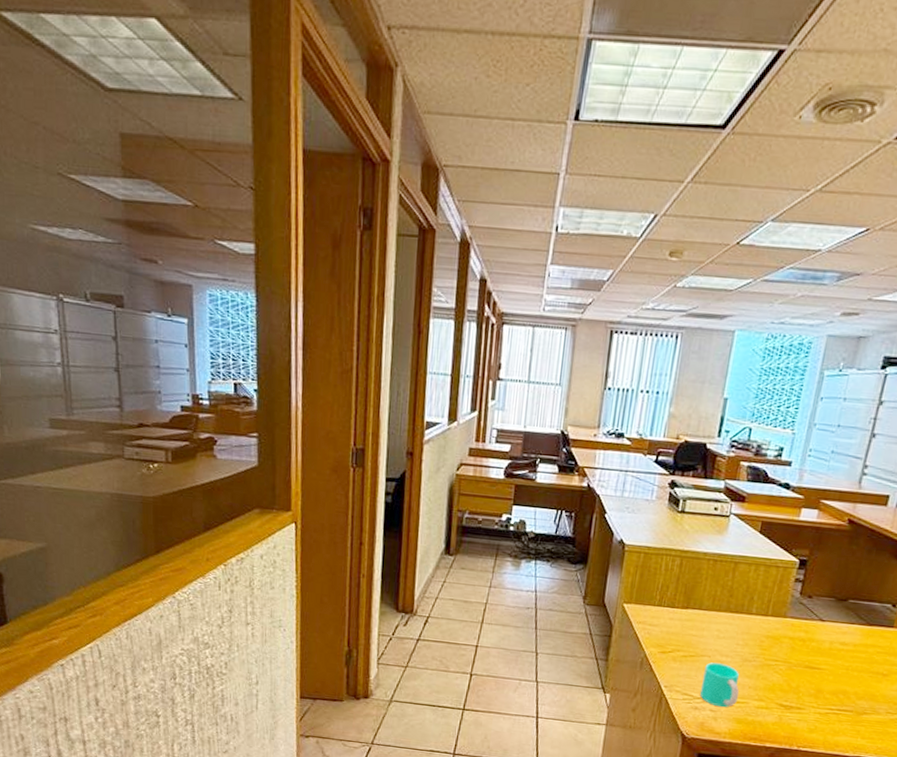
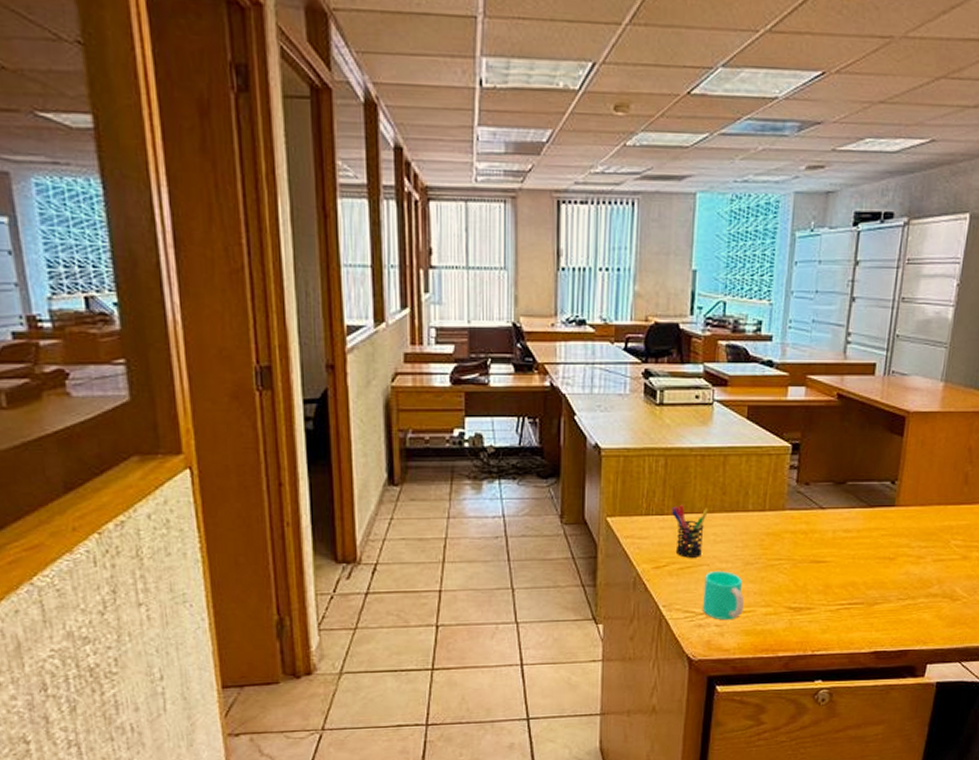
pen holder: none [681,601,715,649] -> present [671,505,708,558]

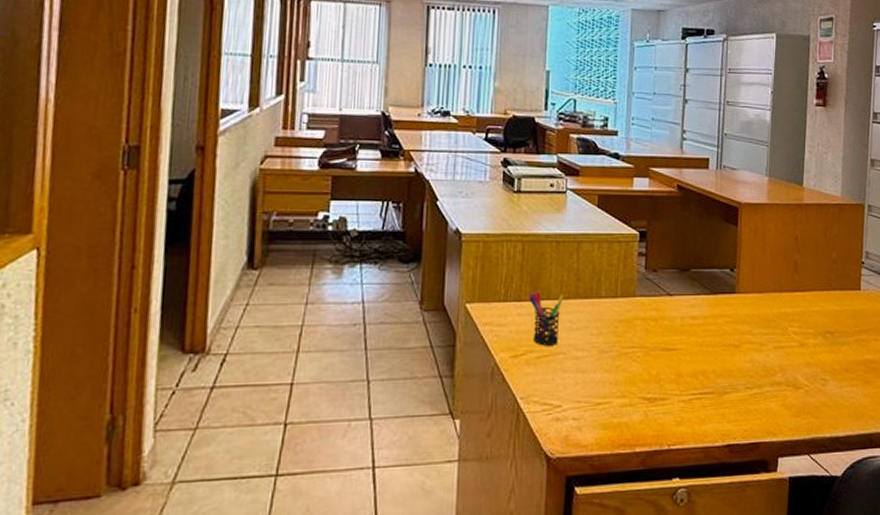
cup: present [703,571,745,621] -> none [560,360,601,413]

